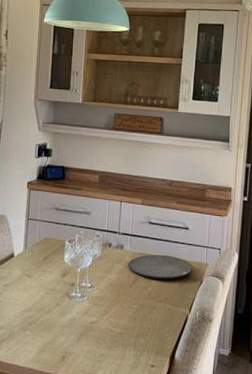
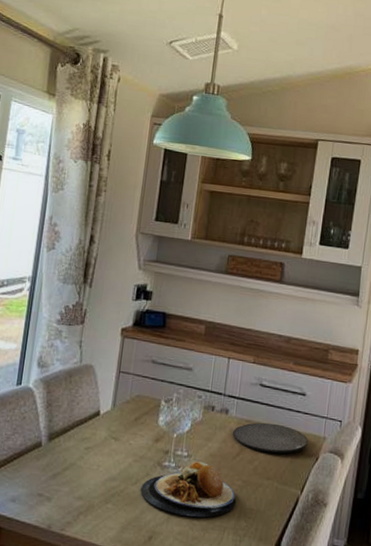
plate: none [53,291,135,338] -> present [140,461,237,518]

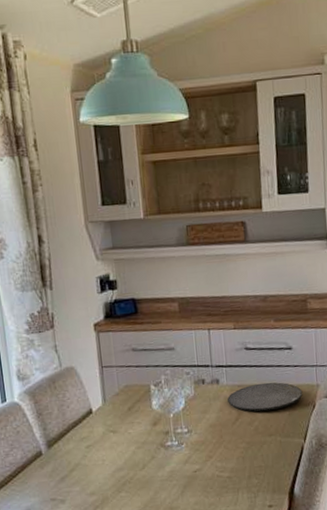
plate: present [140,461,237,518] -> none [149,434,245,488]

